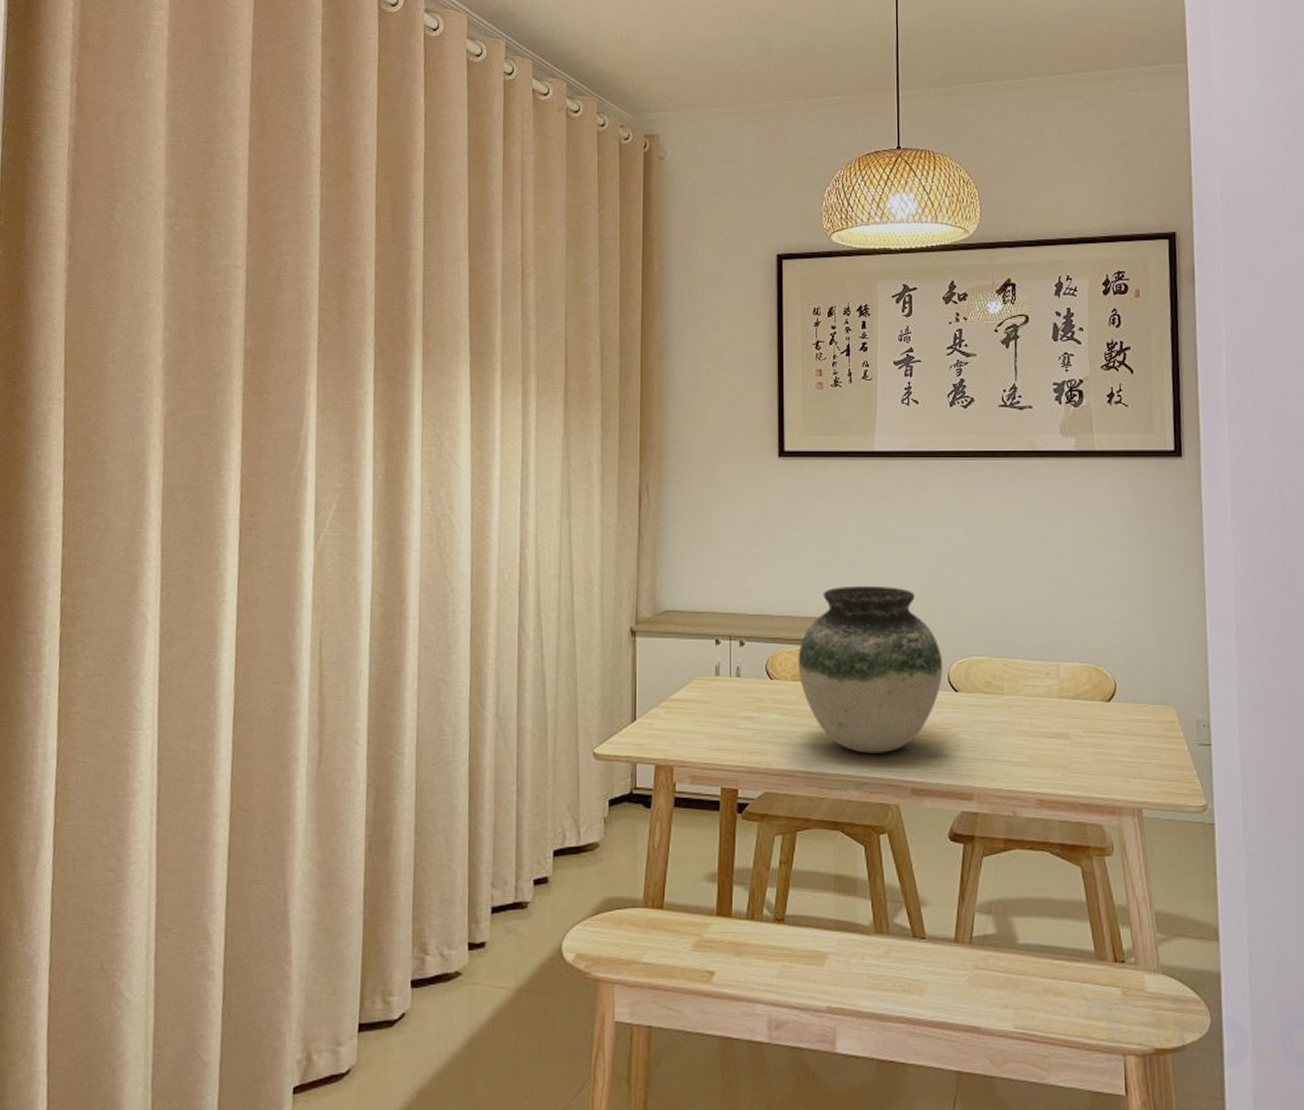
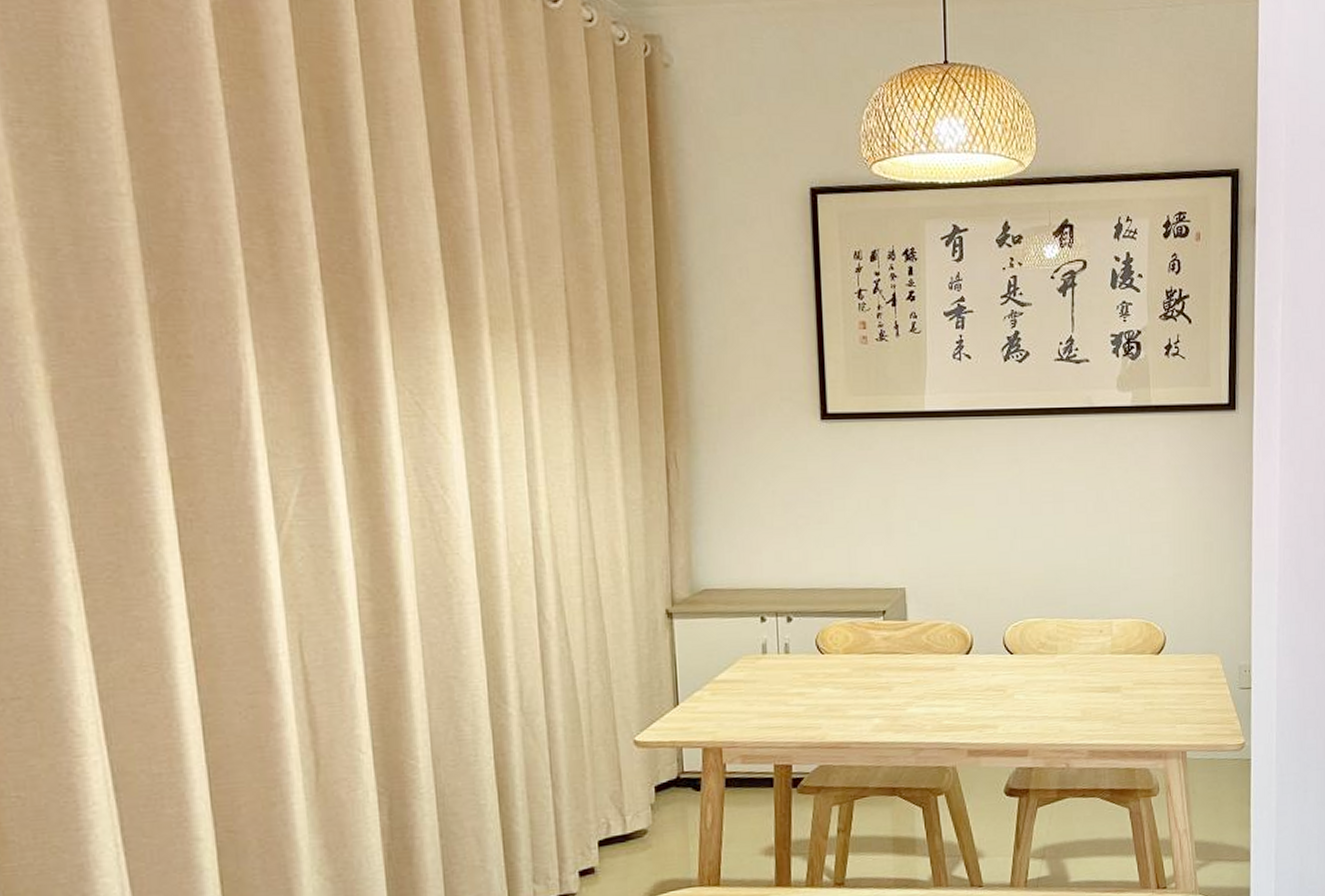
vase: present [798,585,943,753] -> none [849,552,999,720]

